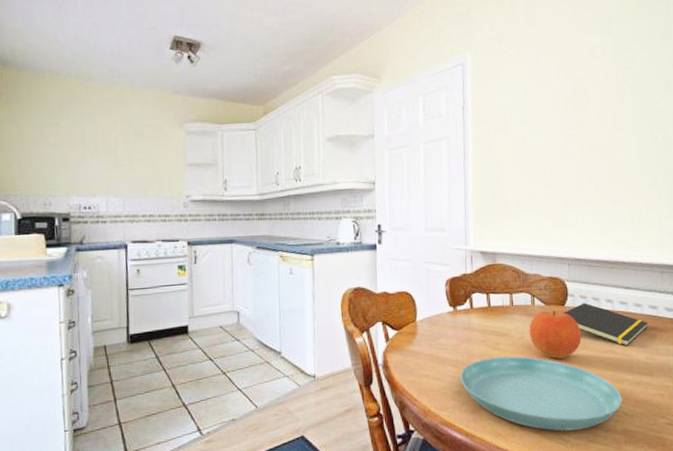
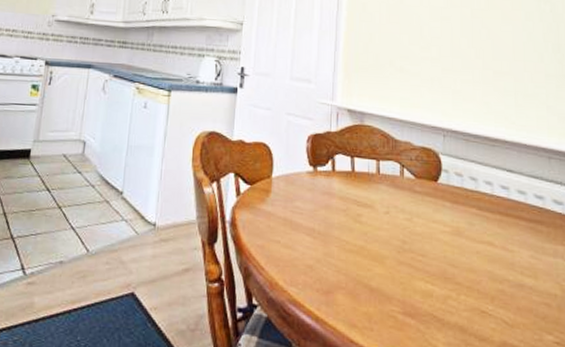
saucer: present [460,356,622,431] -> none [314,230,501,334]
fruit: present [529,310,582,360] -> none [396,184,455,245]
notepad: present [562,303,649,346] -> none [435,181,533,239]

